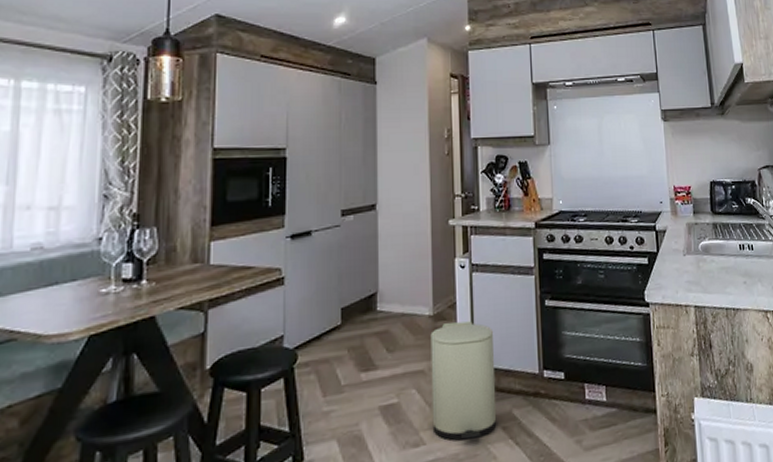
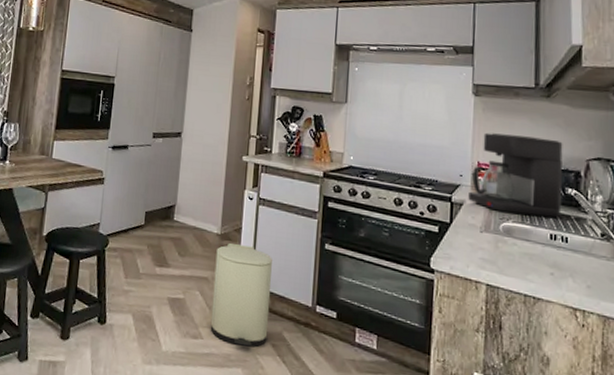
coffee maker: none [669,154,746,232] -> present [468,132,563,218]

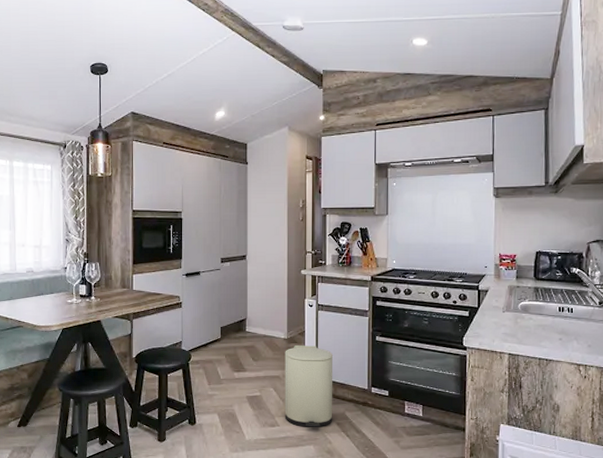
coffee maker: present [468,132,563,218] -> none [492,228,569,293]

